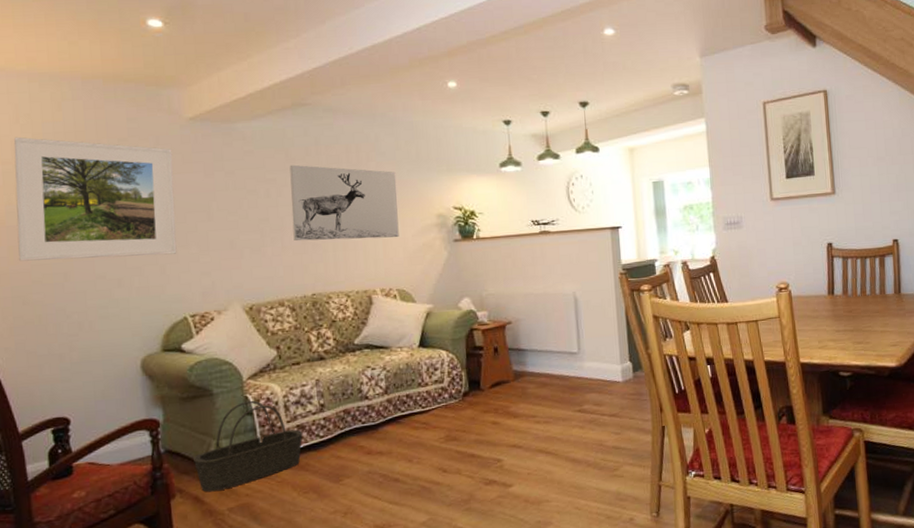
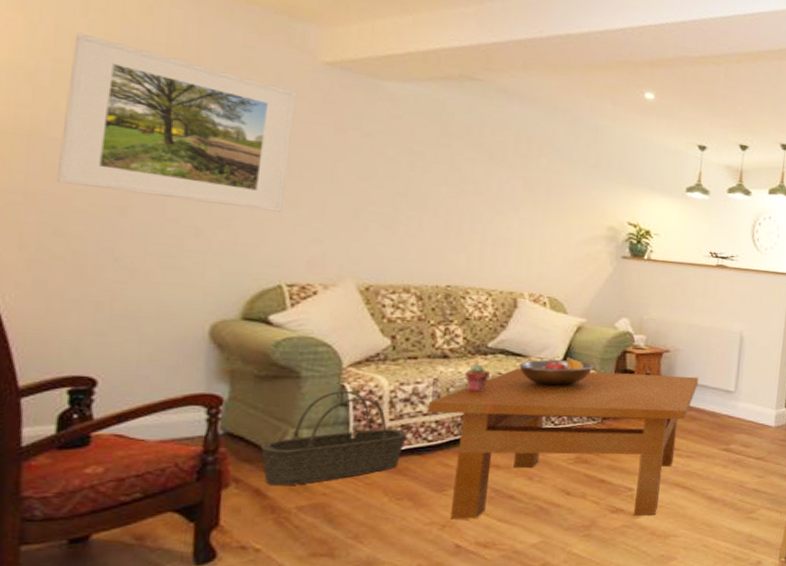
wall art: present [289,164,399,241] -> none [435,141,569,243]
table: none [315,343,543,506] -> present [427,368,698,519]
potted succulent: none [340,361,360,387] -> present [465,364,490,392]
fruit bowl: none [382,342,447,372] -> present [518,357,594,386]

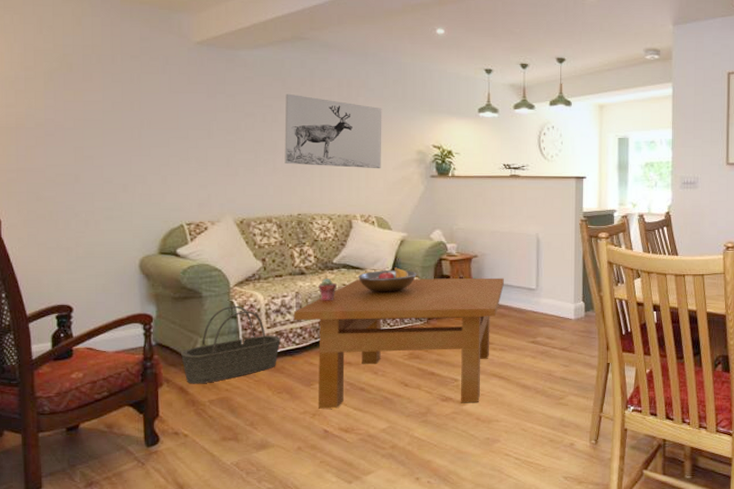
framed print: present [57,32,297,212] -> none [35,46,180,166]
wall art: none [435,141,569,243] -> present [284,93,382,169]

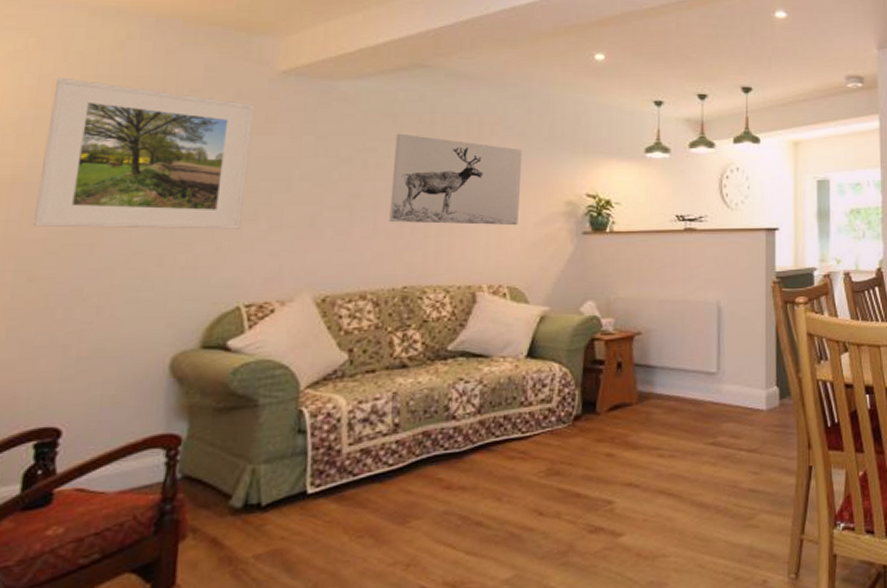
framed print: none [35,46,180,166] -> present [34,77,255,230]
basket: present [181,305,281,384] -> none [218,415,367,533]
table: present [293,277,504,409] -> none [387,360,675,556]
potted succulent: present [318,278,337,301] -> none [425,371,451,403]
fruit bowl: present [357,267,417,292] -> none [479,352,561,388]

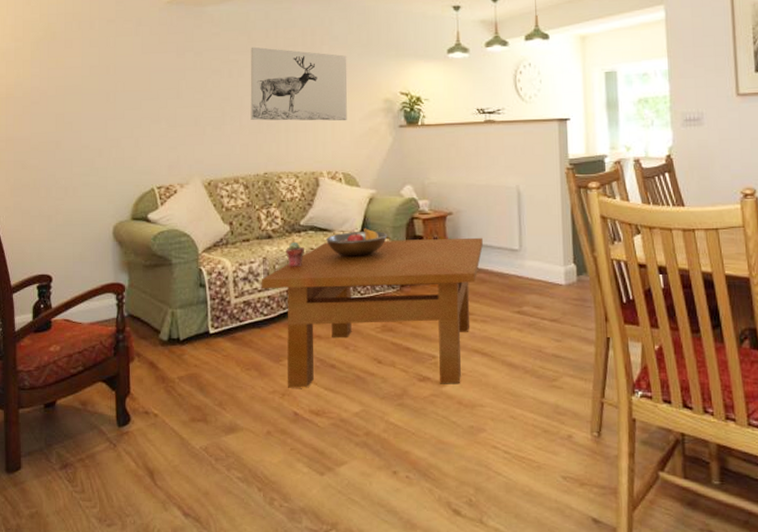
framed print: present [34,77,255,230] -> none [22,17,151,129]
table: none [387,360,675,556] -> present [261,237,483,388]
potted succulent: none [425,371,451,403] -> present [286,241,304,267]
fruit bowl: none [479,352,561,388] -> present [325,228,388,257]

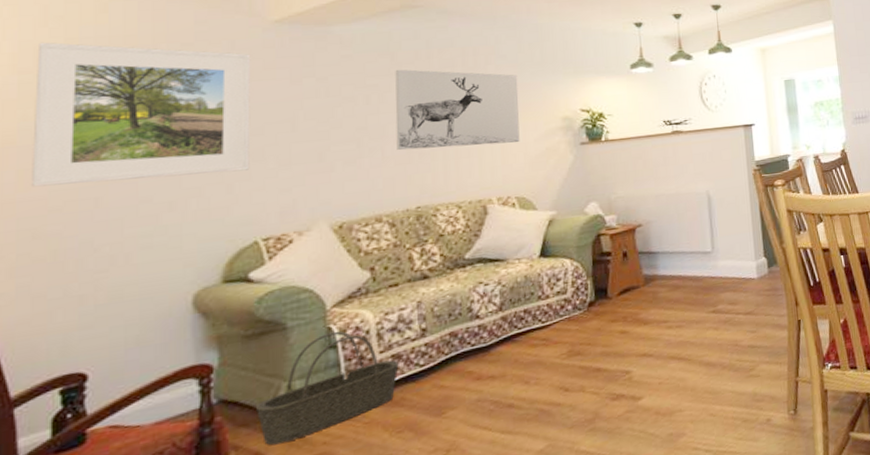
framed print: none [22,17,151,129] -> present [32,42,251,187]
basket: none [152,273,249,359] -> present [256,331,399,445]
table: present [261,237,483,388] -> none [415,244,675,442]
potted succulent: present [286,241,304,267] -> none [447,278,471,307]
fruit bowl: present [325,228,388,257] -> none [497,252,572,286]

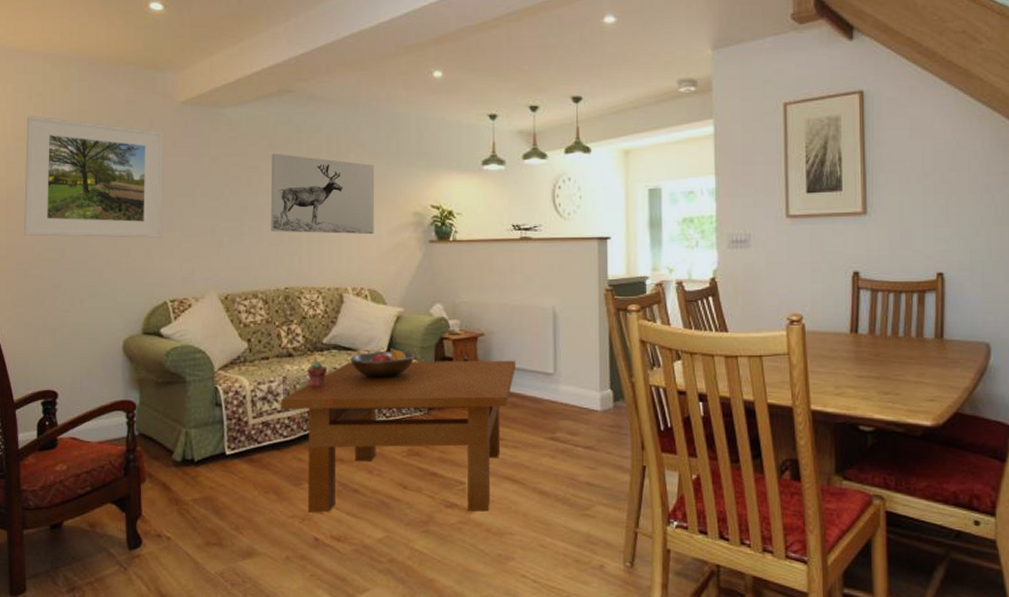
basket: present [256,331,399,445] -> none [164,392,267,481]
table: none [415,244,675,442] -> present [280,360,515,513]
potted succulent: none [447,278,471,307] -> present [307,360,327,387]
fruit bowl: none [497,252,572,286] -> present [349,348,415,377]

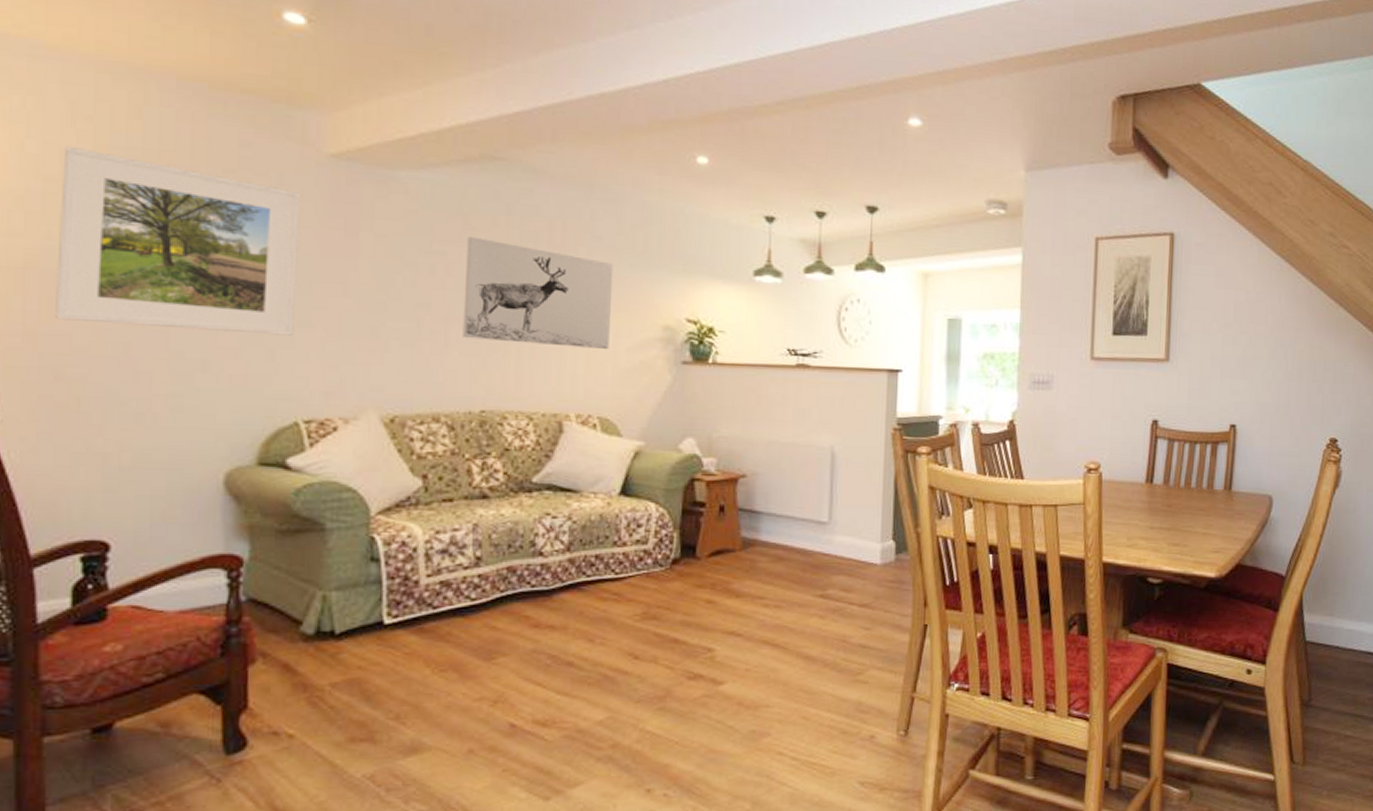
table: present [280,360,515,513] -> none [468,506,783,693]
potted succulent: present [307,360,327,387] -> none [508,504,537,537]
fruit bowl: present [349,348,415,377] -> none [568,490,657,526]

